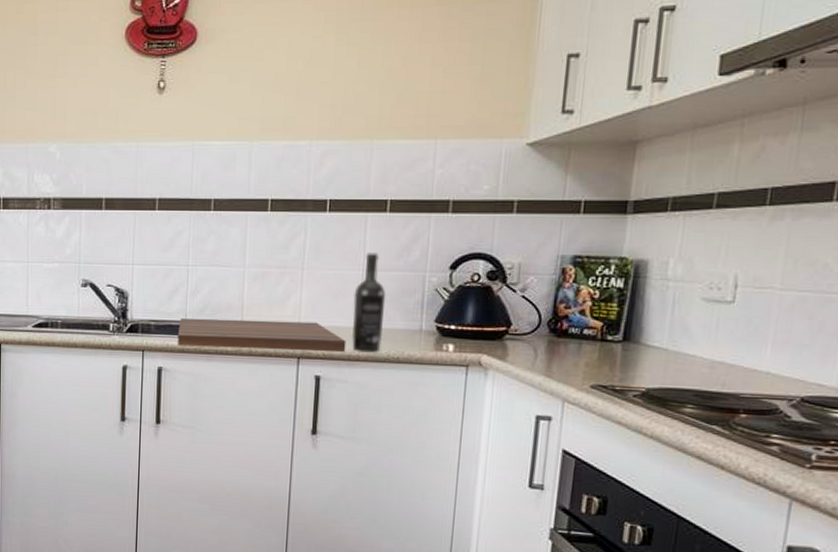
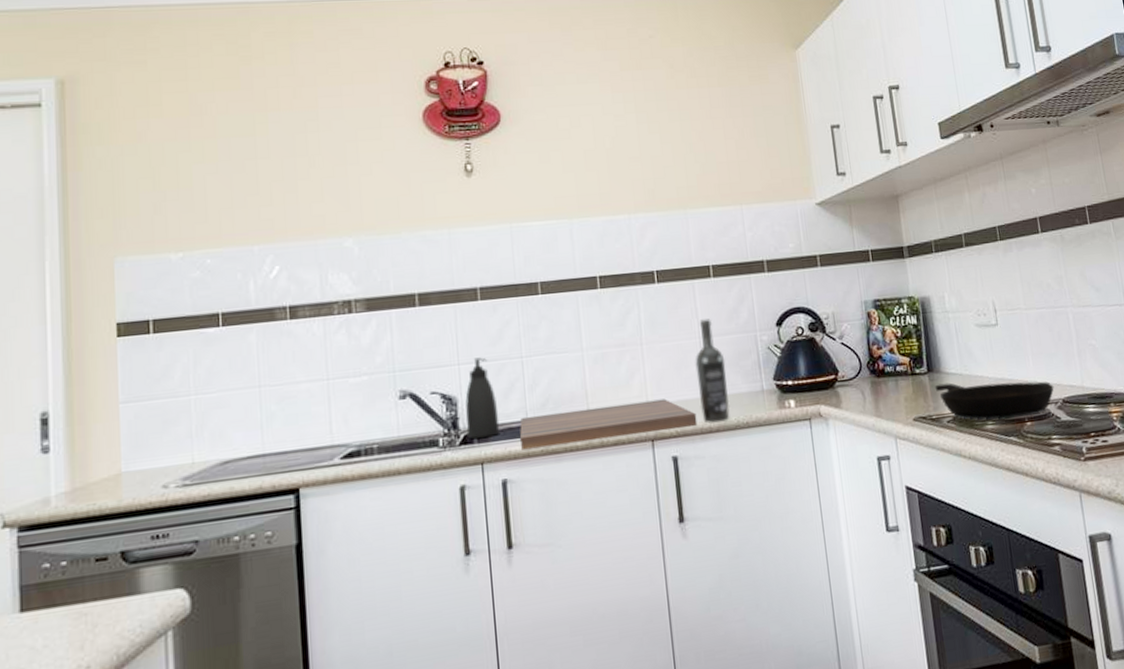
soap dispenser: none [133,261,162,329] -> present [465,357,500,439]
frying pan: none [627,355,794,406] -> present [934,381,1054,418]

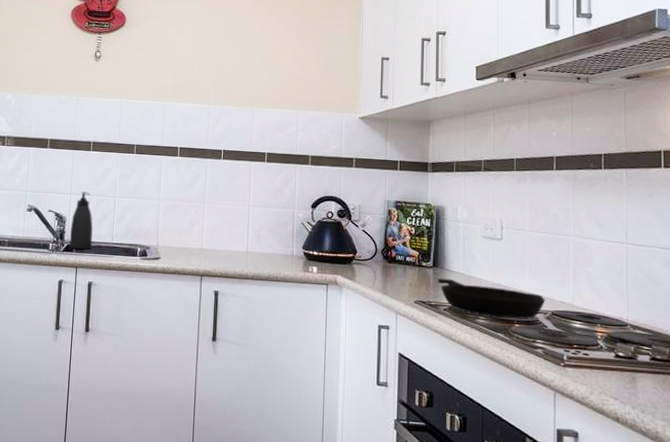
cutting board: present [519,399,698,450] -> none [105,240,238,272]
wine bottle: present [695,319,730,425] -> none [241,192,267,274]

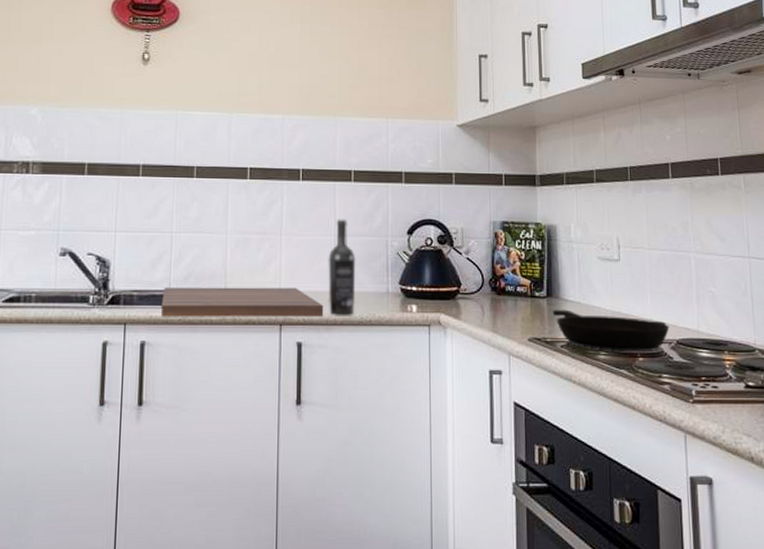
soap dispenser: present [69,191,93,249] -> none [114,227,145,300]
cutting board: none [105,240,238,272] -> present [161,287,324,318]
wine bottle: none [241,192,267,274] -> present [328,219,356,318]

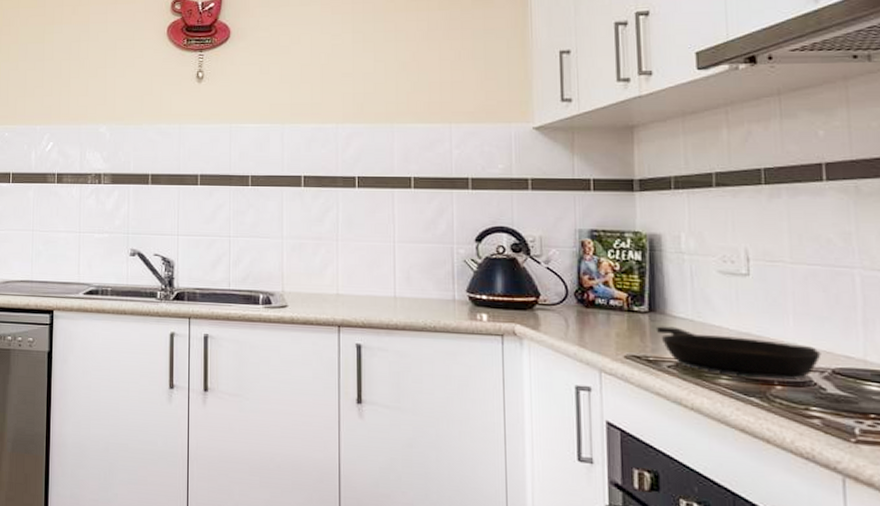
cutting board: present [161,287,324,318] -> none [223,286,384,322]
wine bottle: present [328,219,356,318] -> none [387,226,419,323]

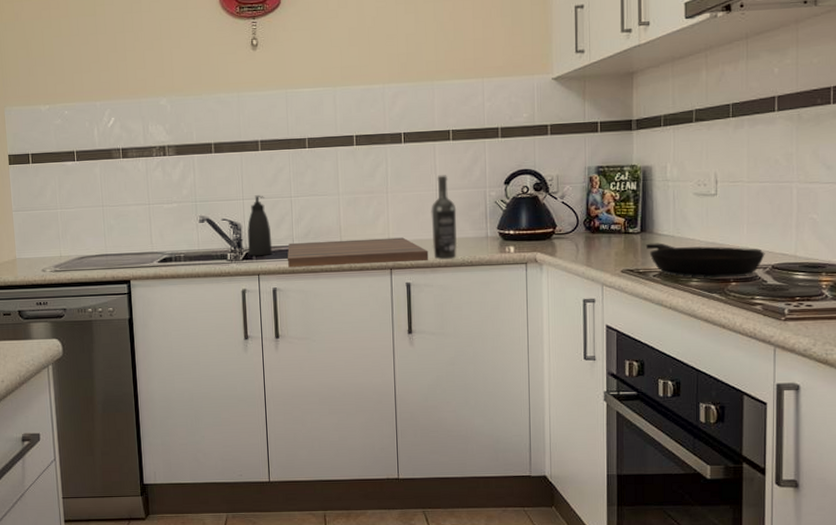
soap dispenser: none [179,232,206,297] -> present [247,195,273,256]
cutting board: none [223,286,384,322] -> present [287,237,429,268]
wine bottle: none [387,226,419,323] -> present [431,175,458,261]

